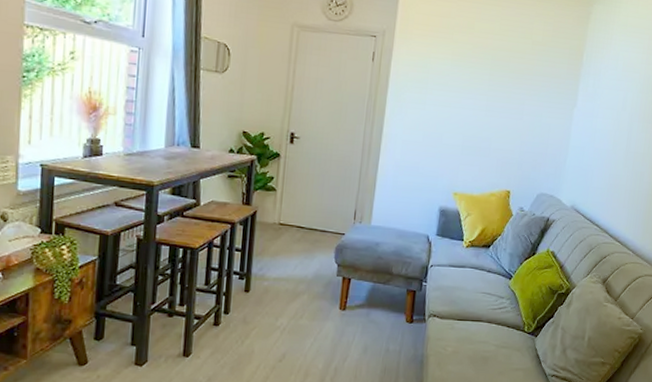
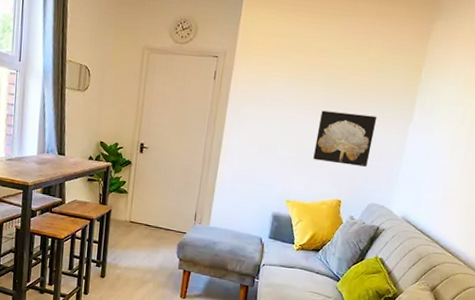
wall art: none [480,95,543,154] -> present [313,110,377,167]

